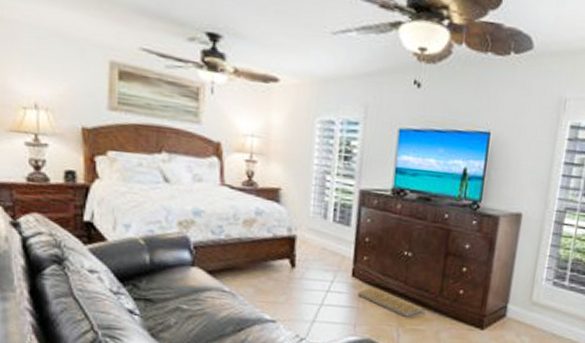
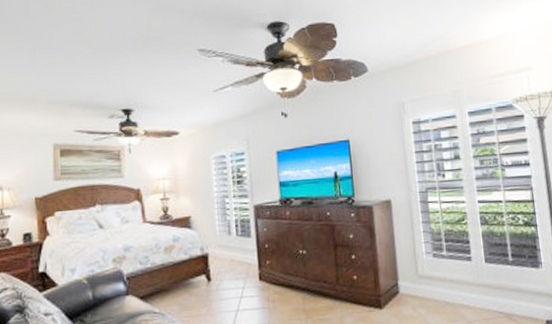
woven basket: present [358,287,423,317] -> none [267,287,325,309]

